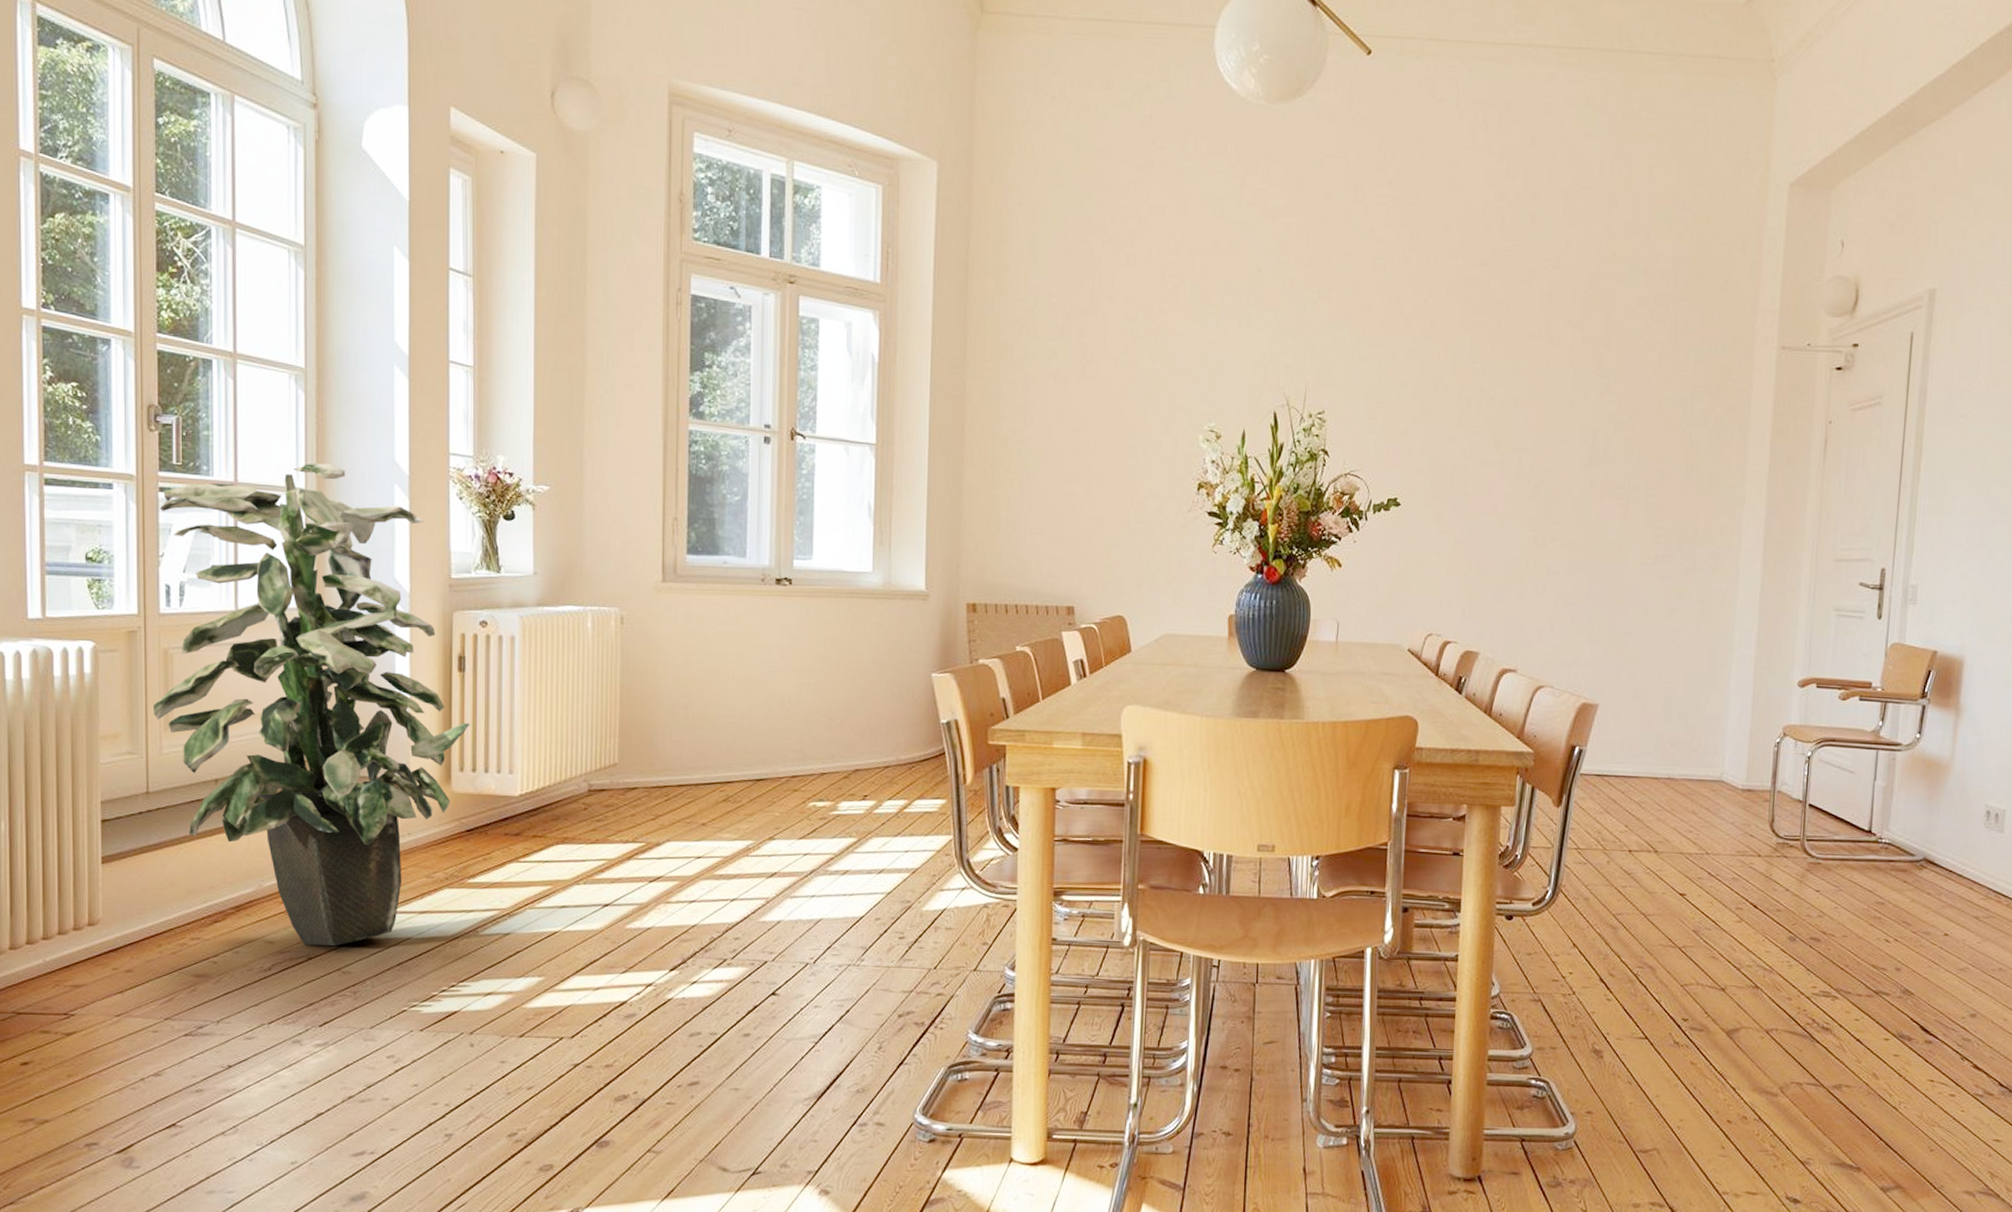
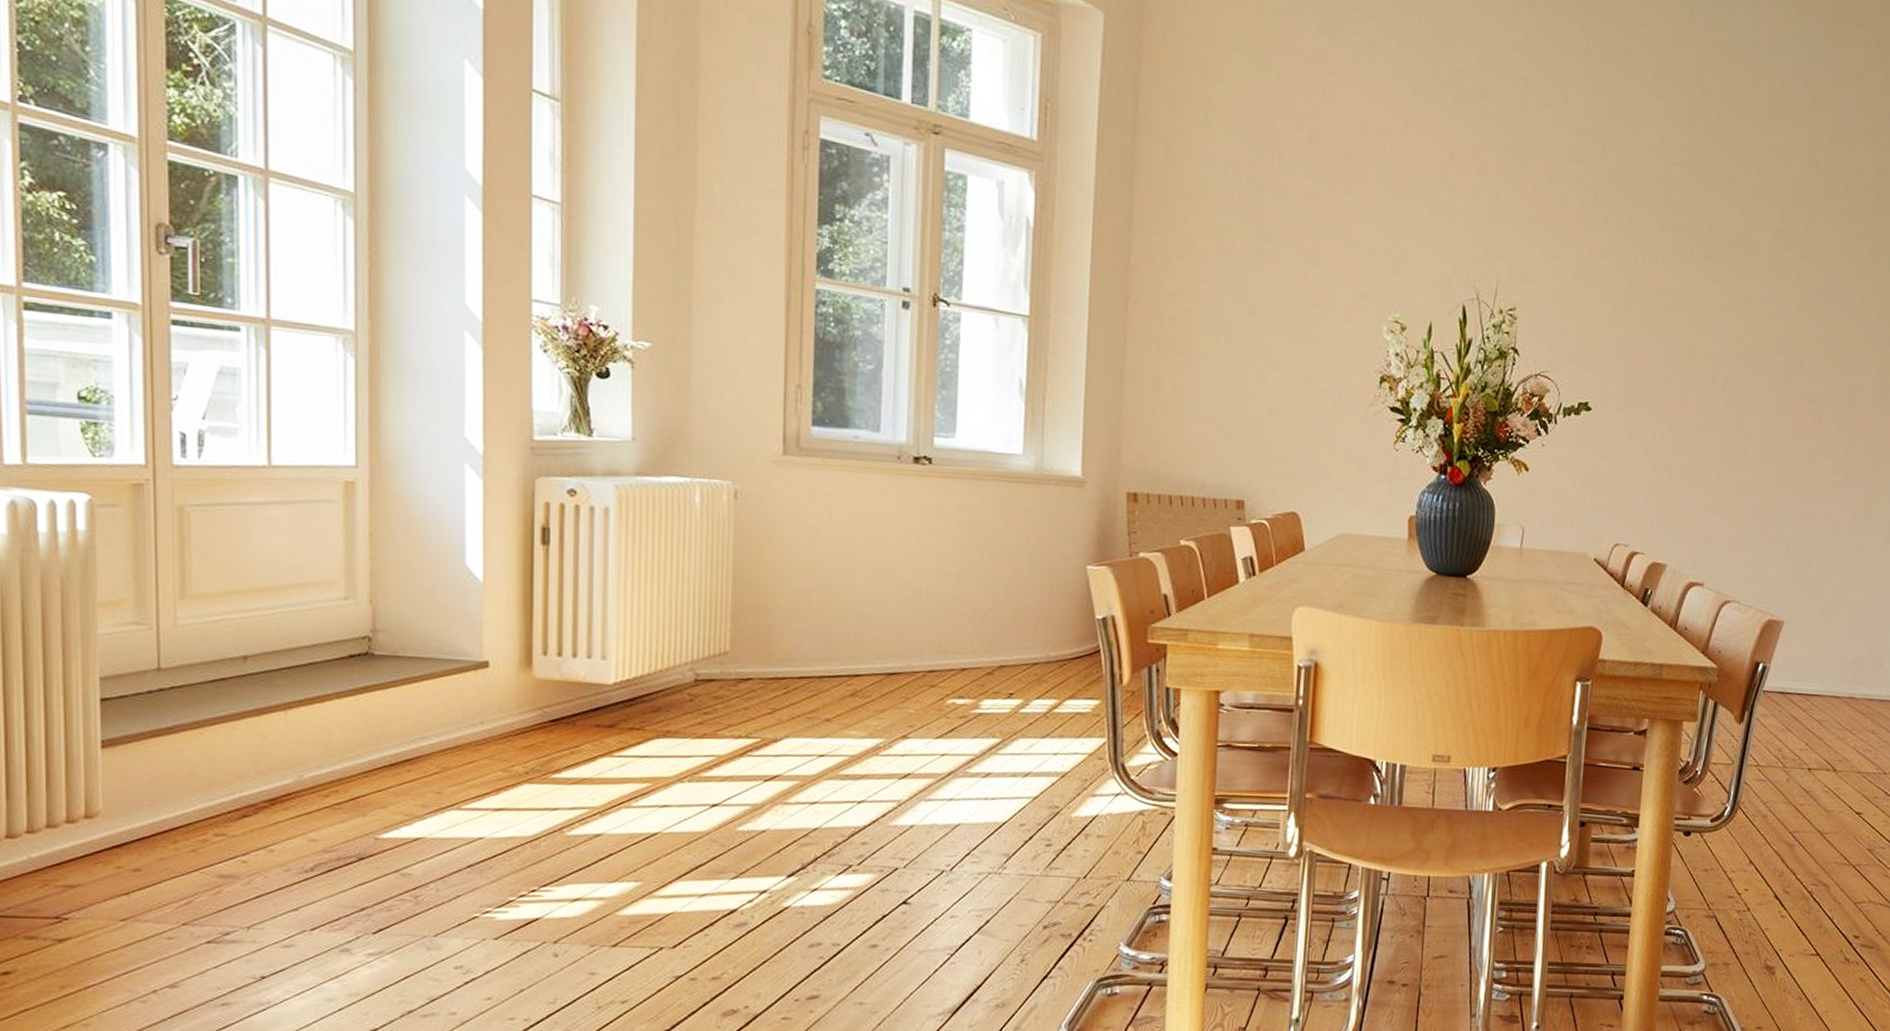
indoor plant: present [154,463,470,946] -> none [166,301,555,845]

